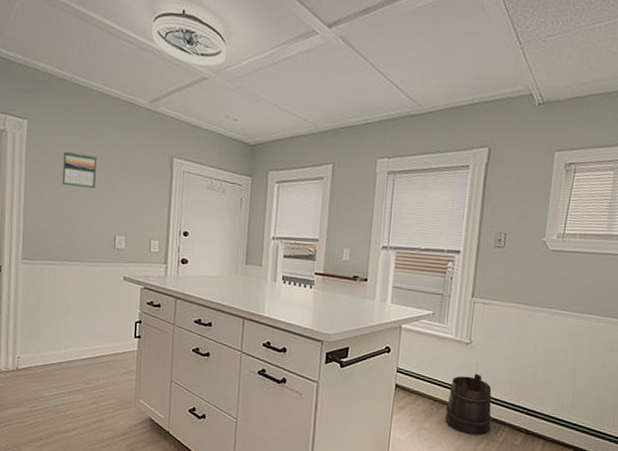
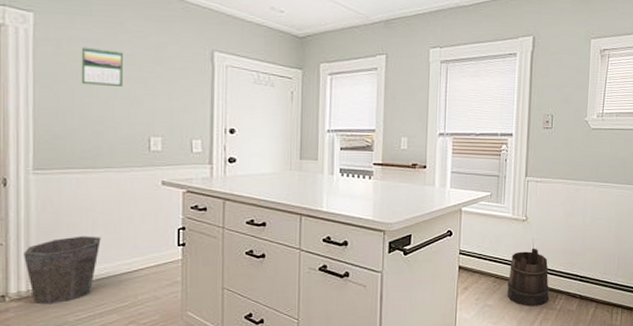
waste bin: none [12,321,72,380] -> present [24,236,101,305]

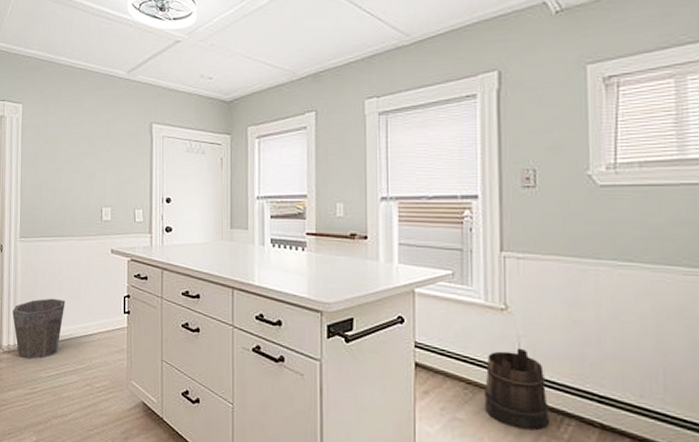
calendar: present [81,47,123,86] -> none [53,129,82,162]

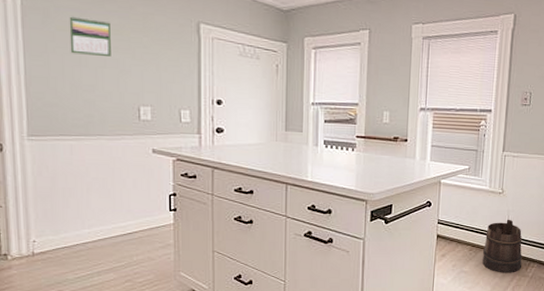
waste bin: present [12,298,65,360] -> none [23,199,96,263]
calendar: none [53,129,82,162] -> present [69,16,111,56]

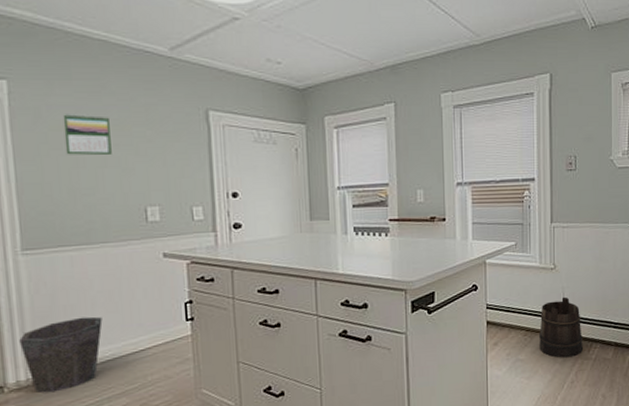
waste bin: none [23,199,96,263] -> present [19,316,103,393]

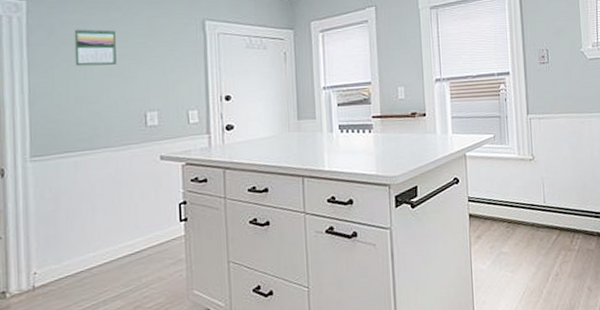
waste bin: present [19,316,103,393] -> none [23,219,102,298]
bucket: present [539,297,583,358] -> none [521,187,565,250]

